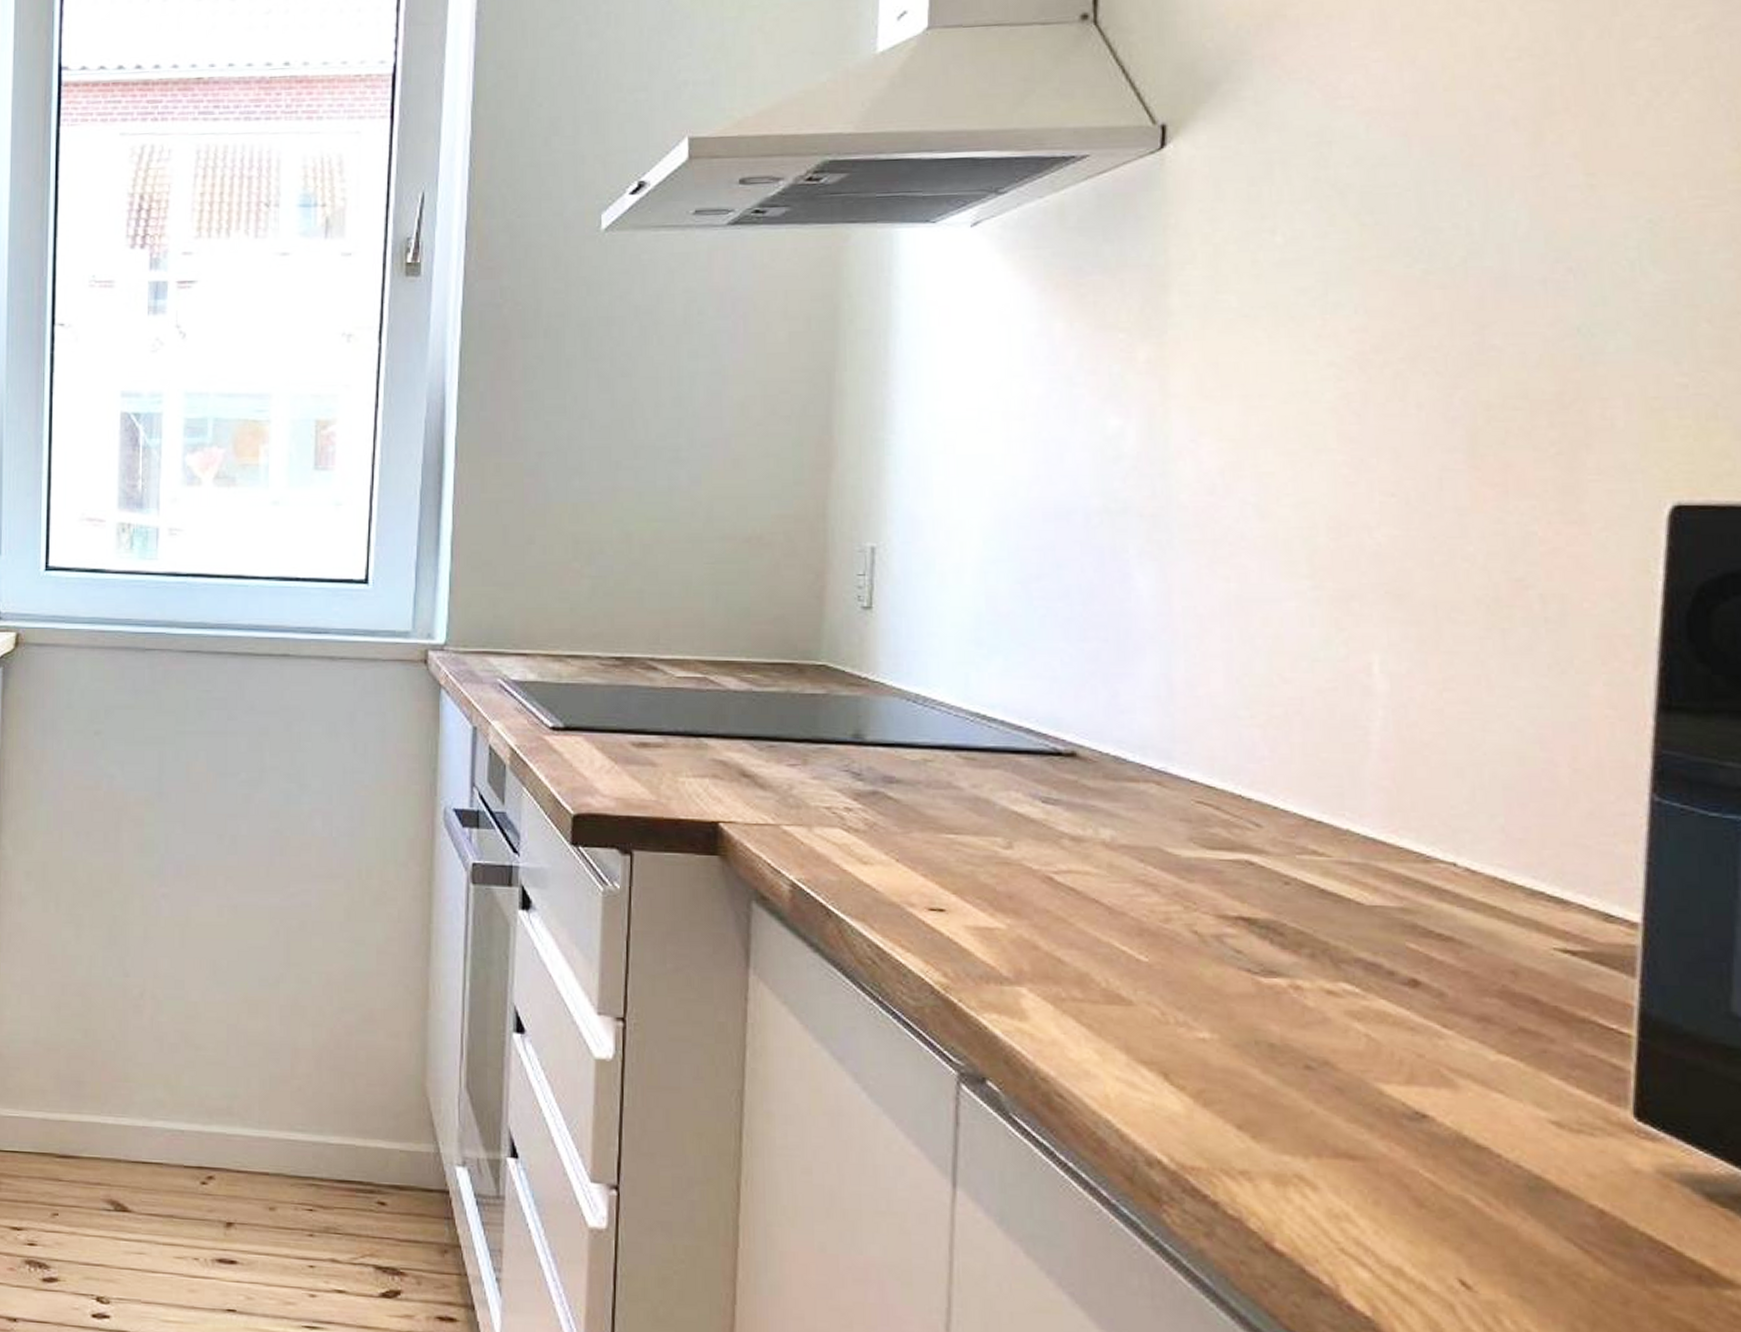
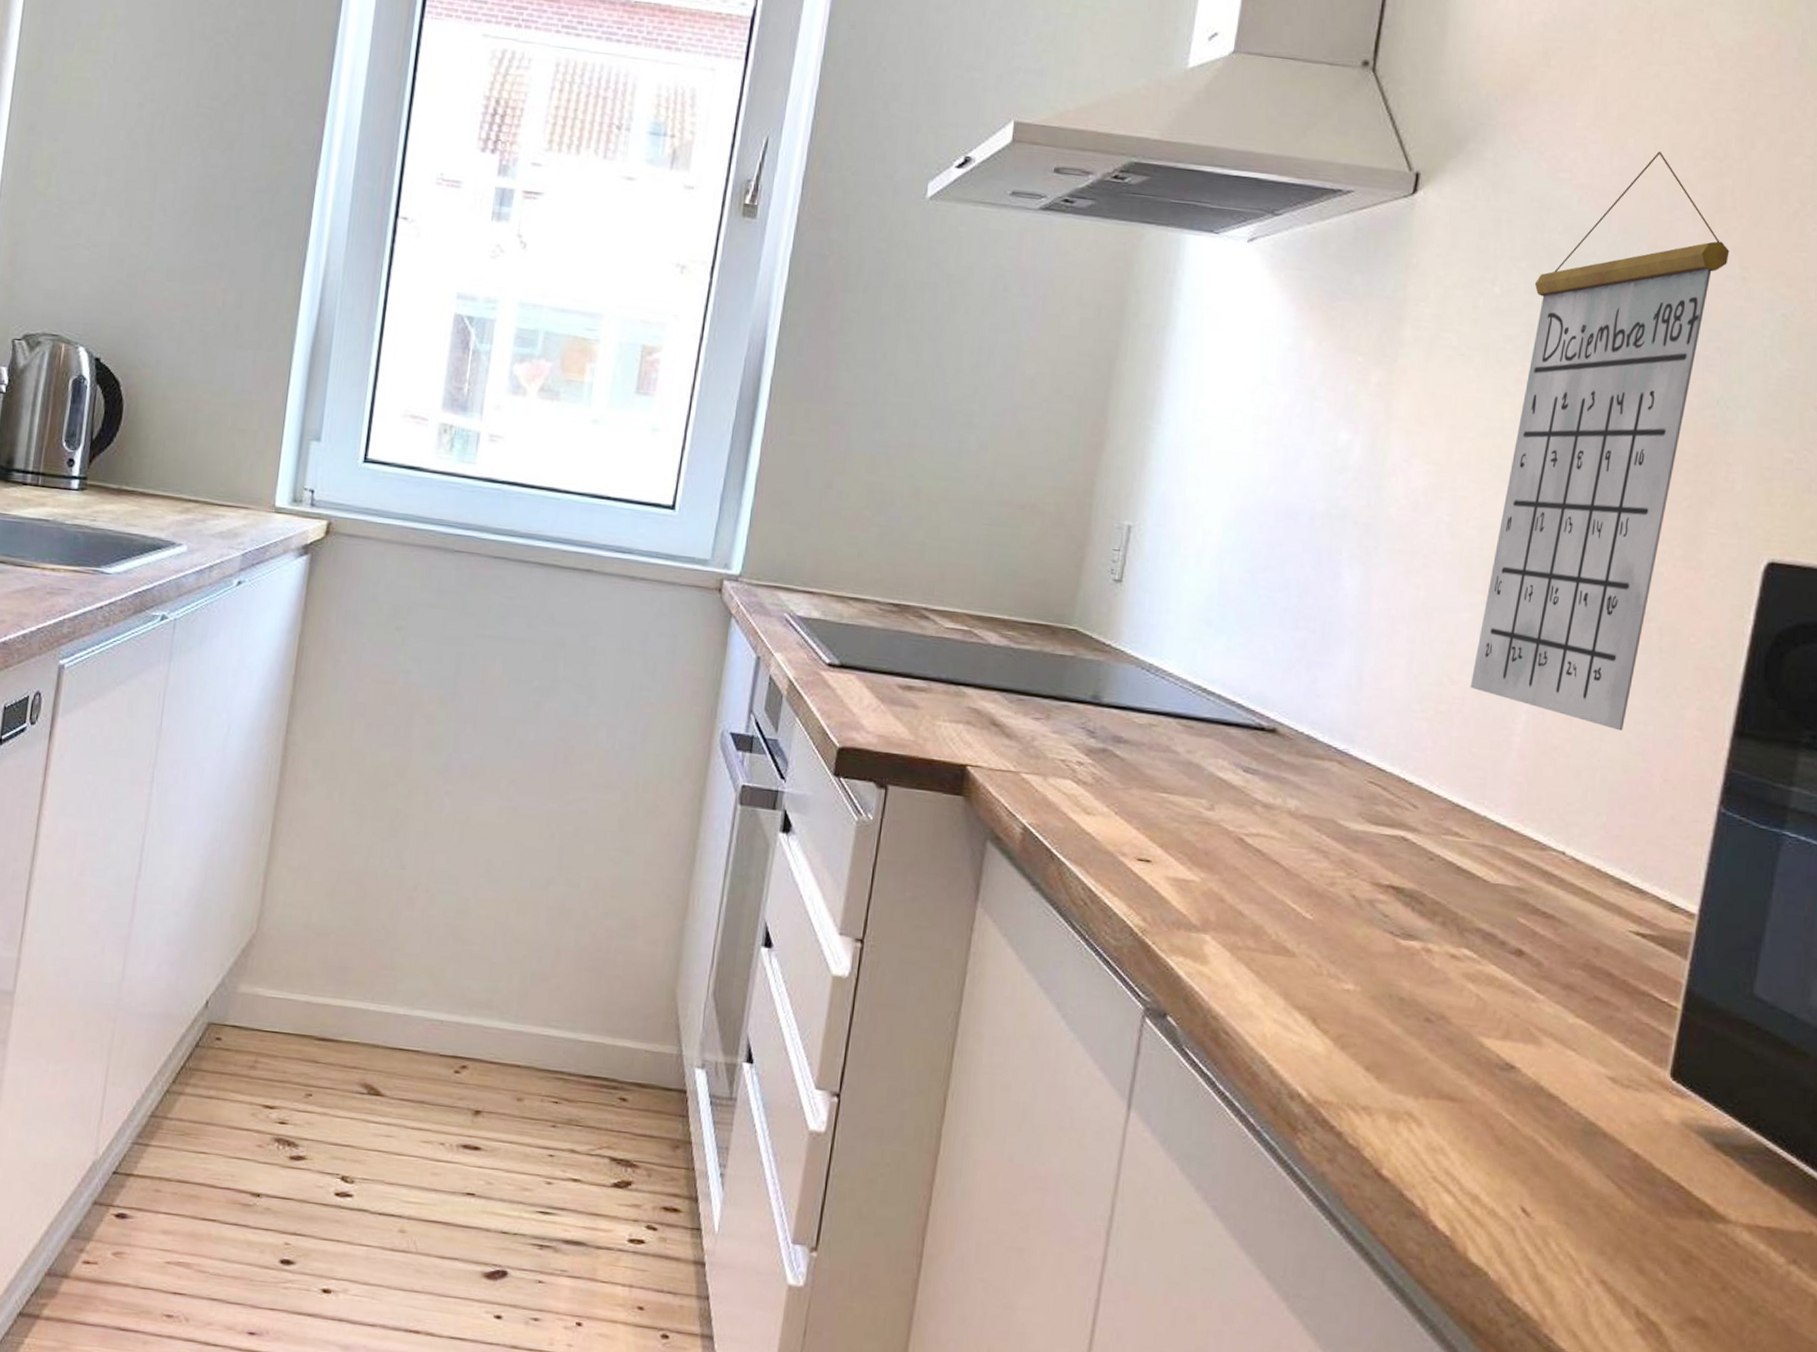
calendar: none [1307,59,1568,718] -> present [1470,151,1730,731]

